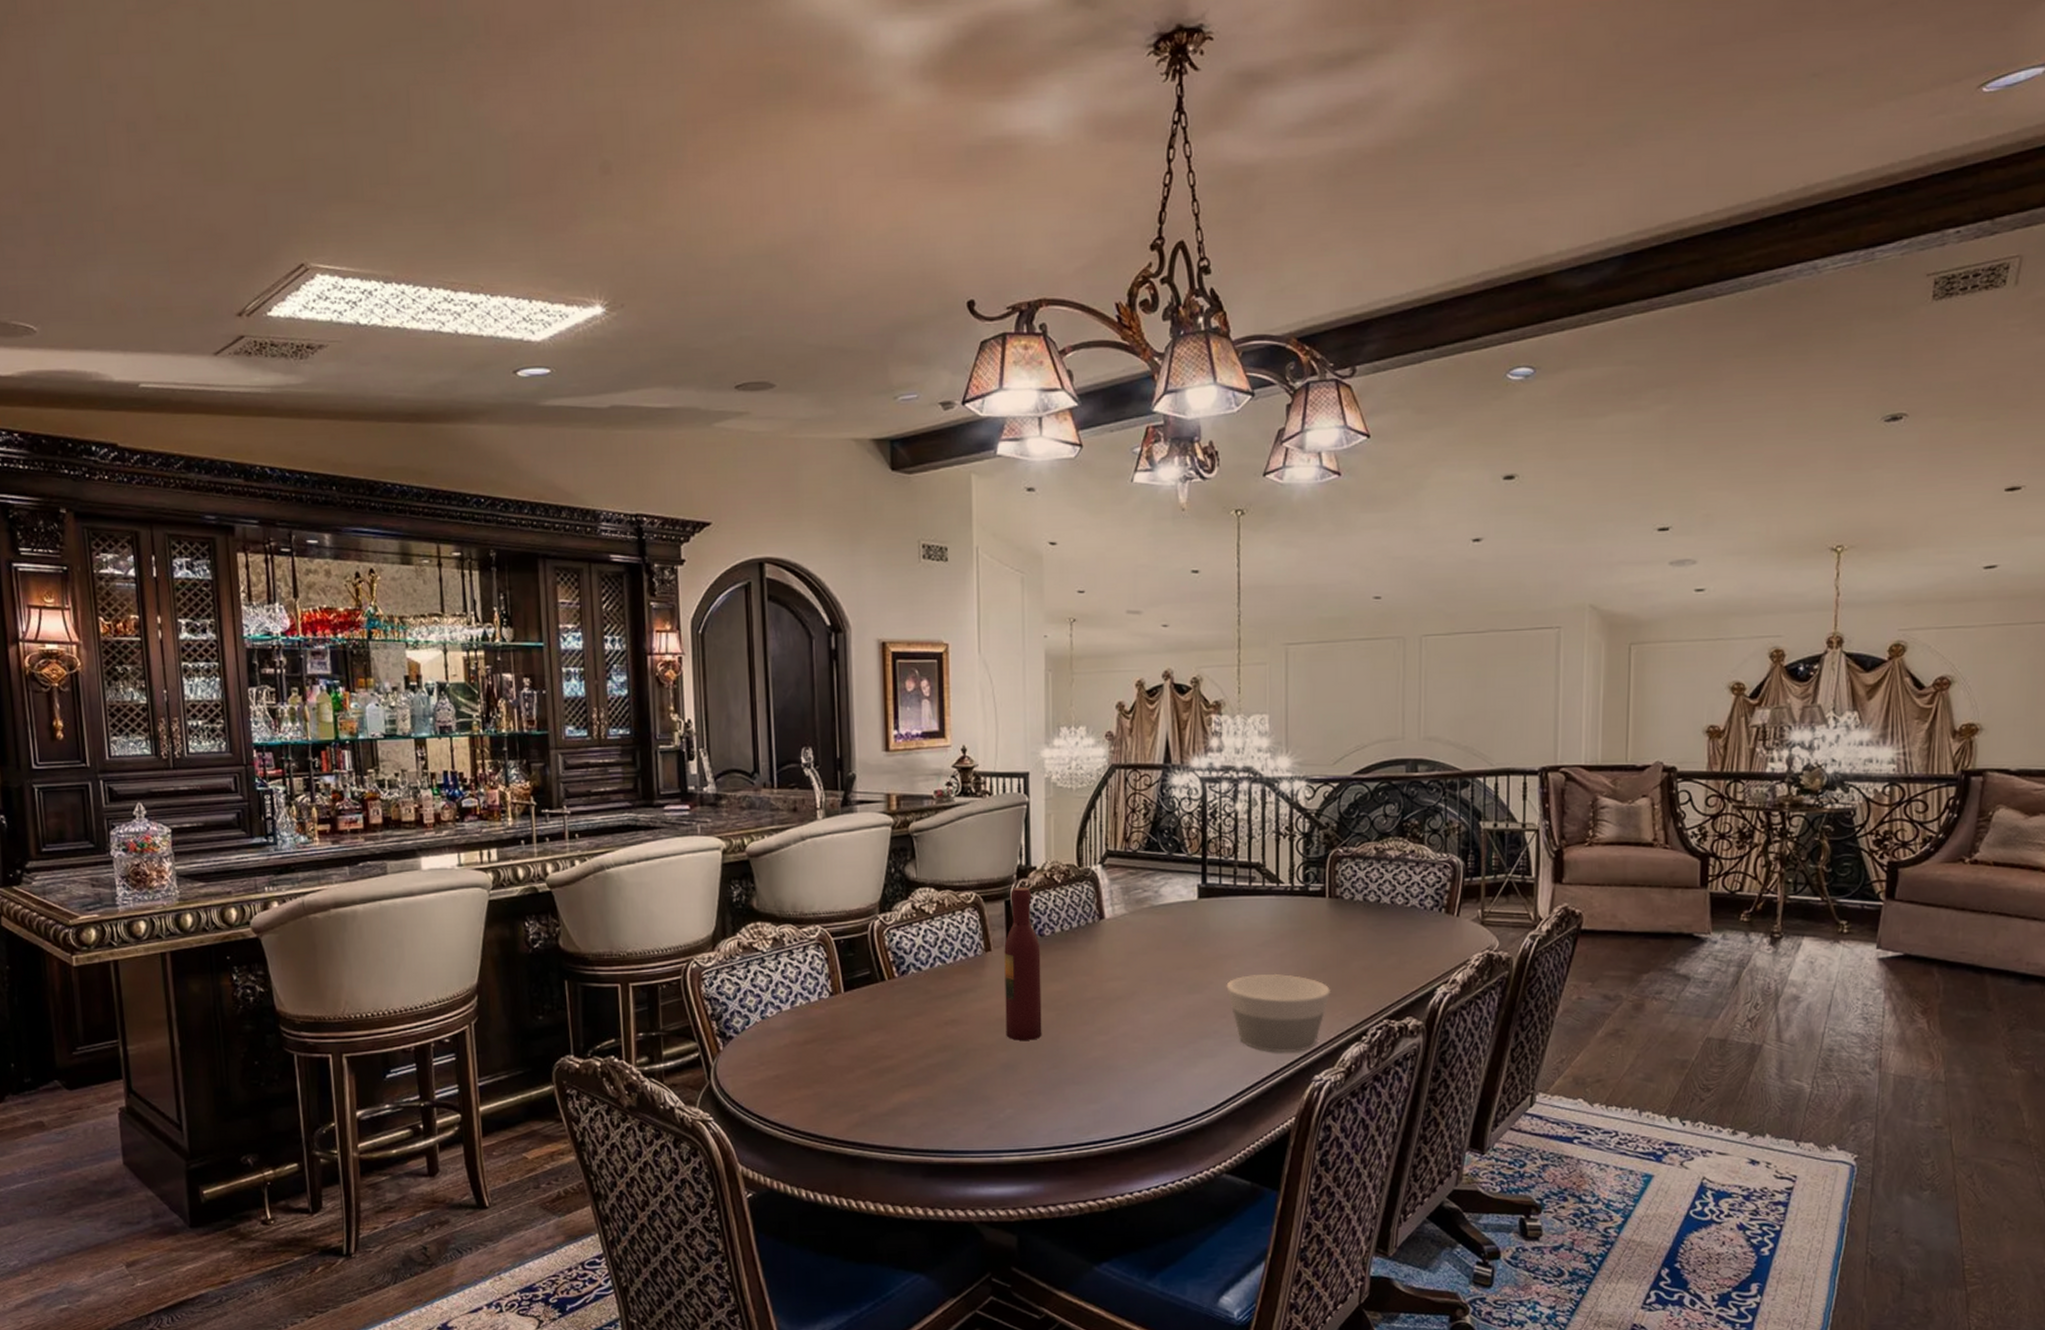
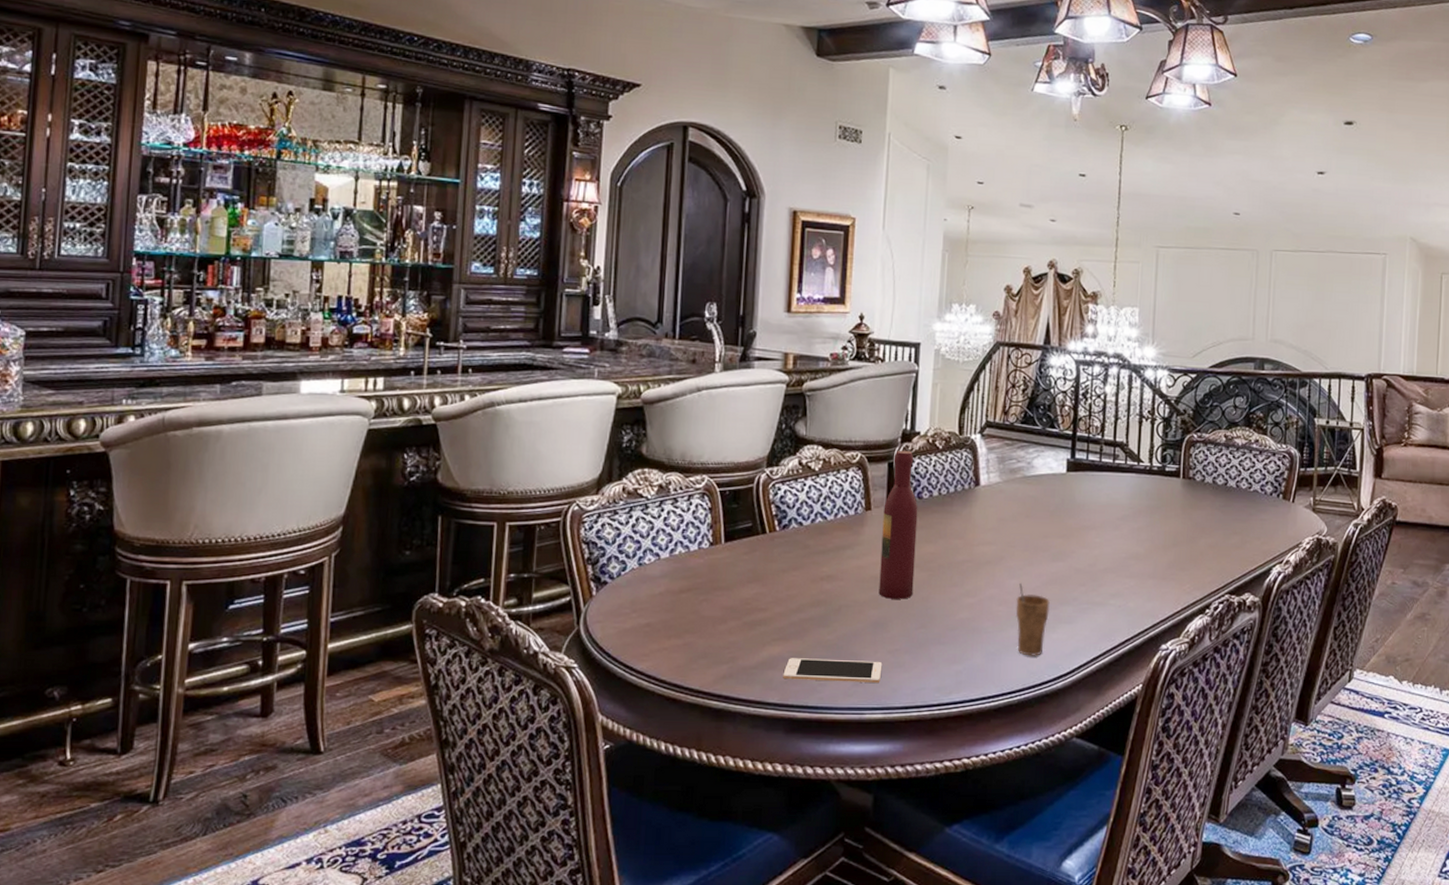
cell phone: none [915,1103,1016,1126] -> present [783,658,883,683]
cup: none [1152,1017,1189,1093] -> present [1015,582,1050,656]
bowl: present [1226,973,1331,1053] -> none [1087,546,1181,622]

